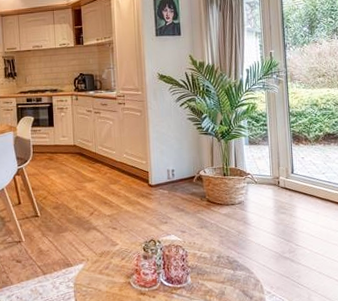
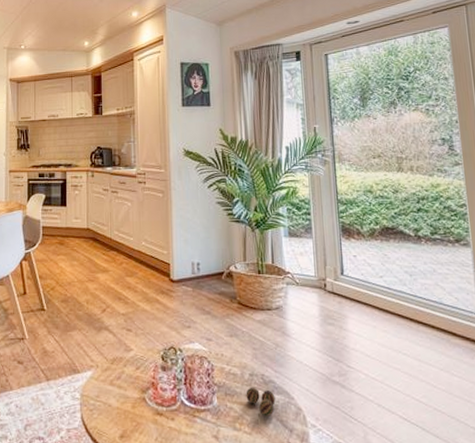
decorative ball: none [214,266,239,289] -> present [246,387,276,417]

